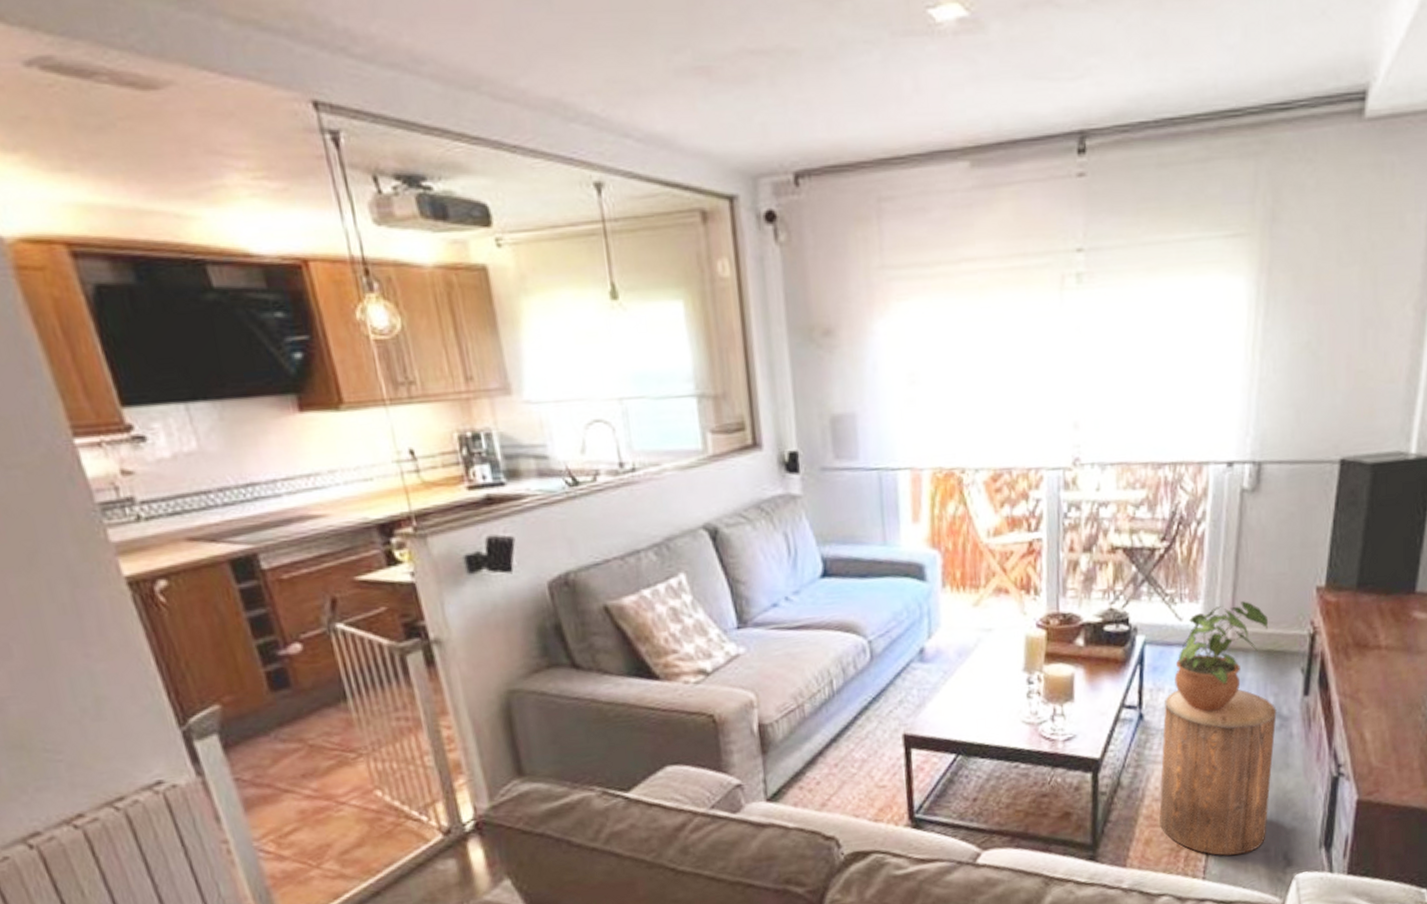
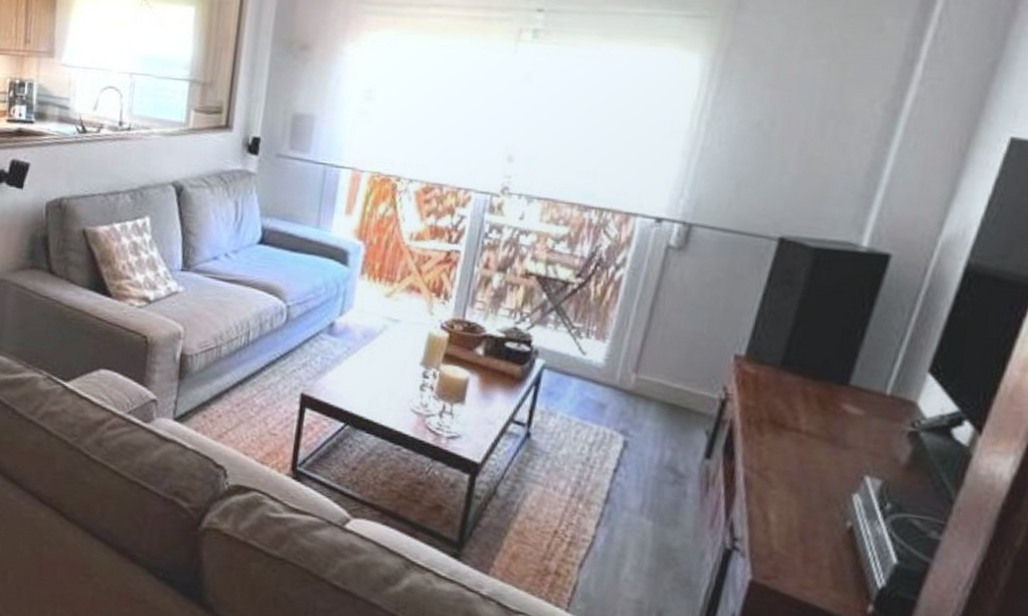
stool: present [1159,689,1277,856] -> none [530,419,673,599]
potted plant: present [1174,601,1269,712] -> none [568,350,678,450]

